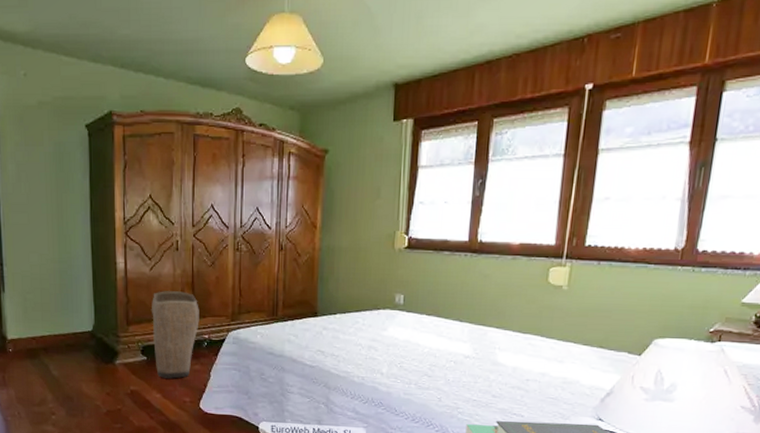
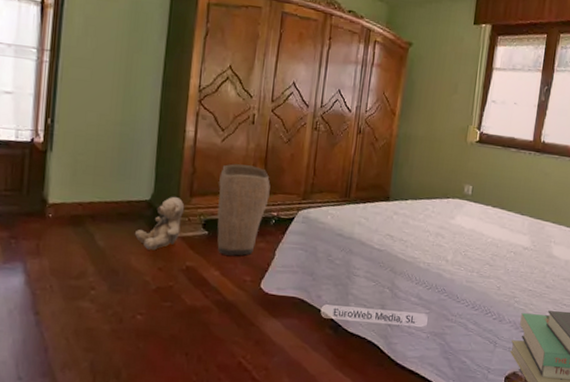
teddy bear: none [82,326,123,377] -> present [134,196,185,251]

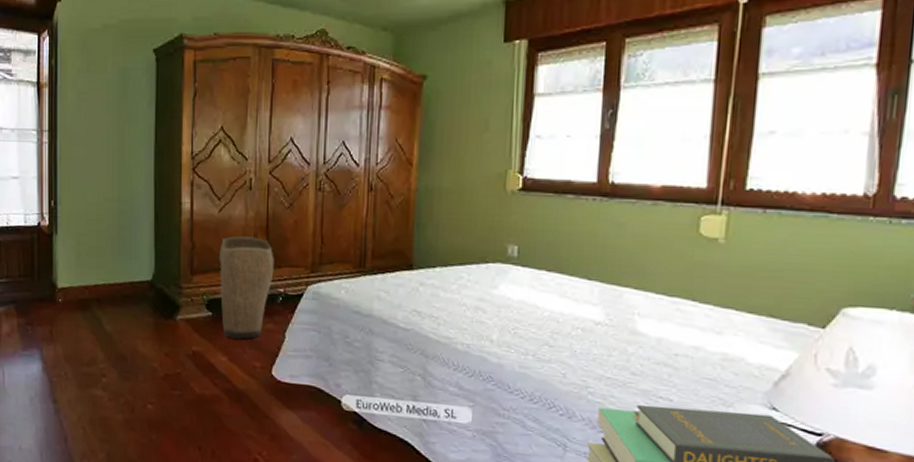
teddy bear: present [134,196,185,251] -> none [139,275,187,335]

